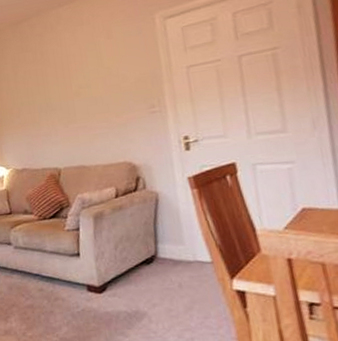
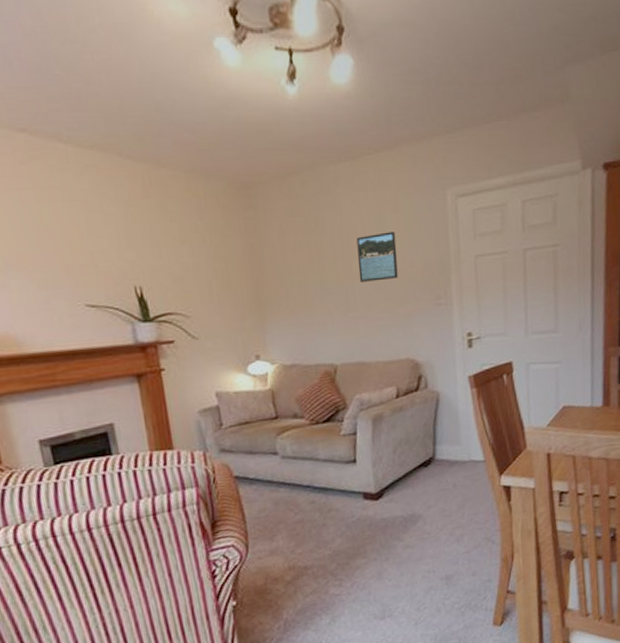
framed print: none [75,54,113,99] -> present [356,231,398,282]

